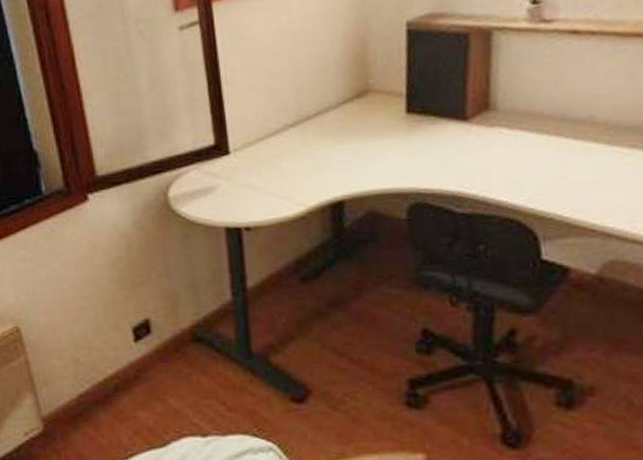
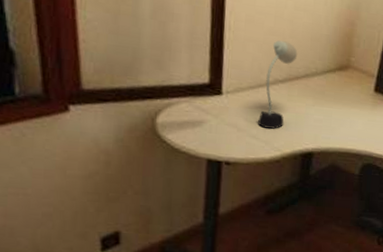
desk lamp: none [272,80,305,182] -> present [257,40,298,129]

